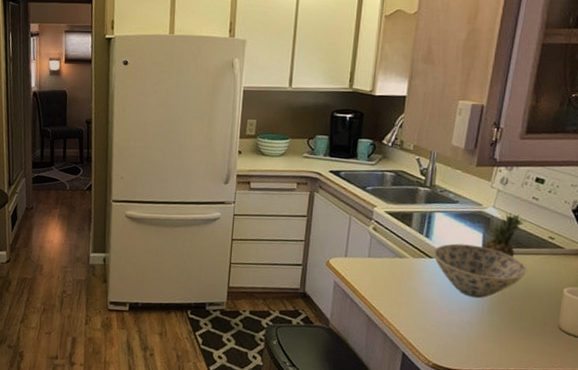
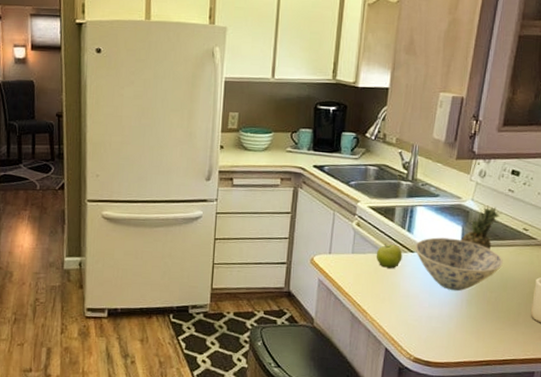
fruit: none [392,248,420,273] -> present [376,244,403,268]

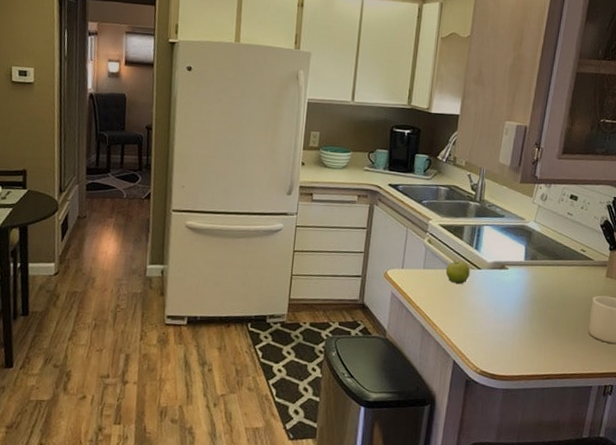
bowl: present [415,237,503,292] -> none [482,255,563,308]
fruit: present [462,205,501,250] -> none [525,227,561,269]

